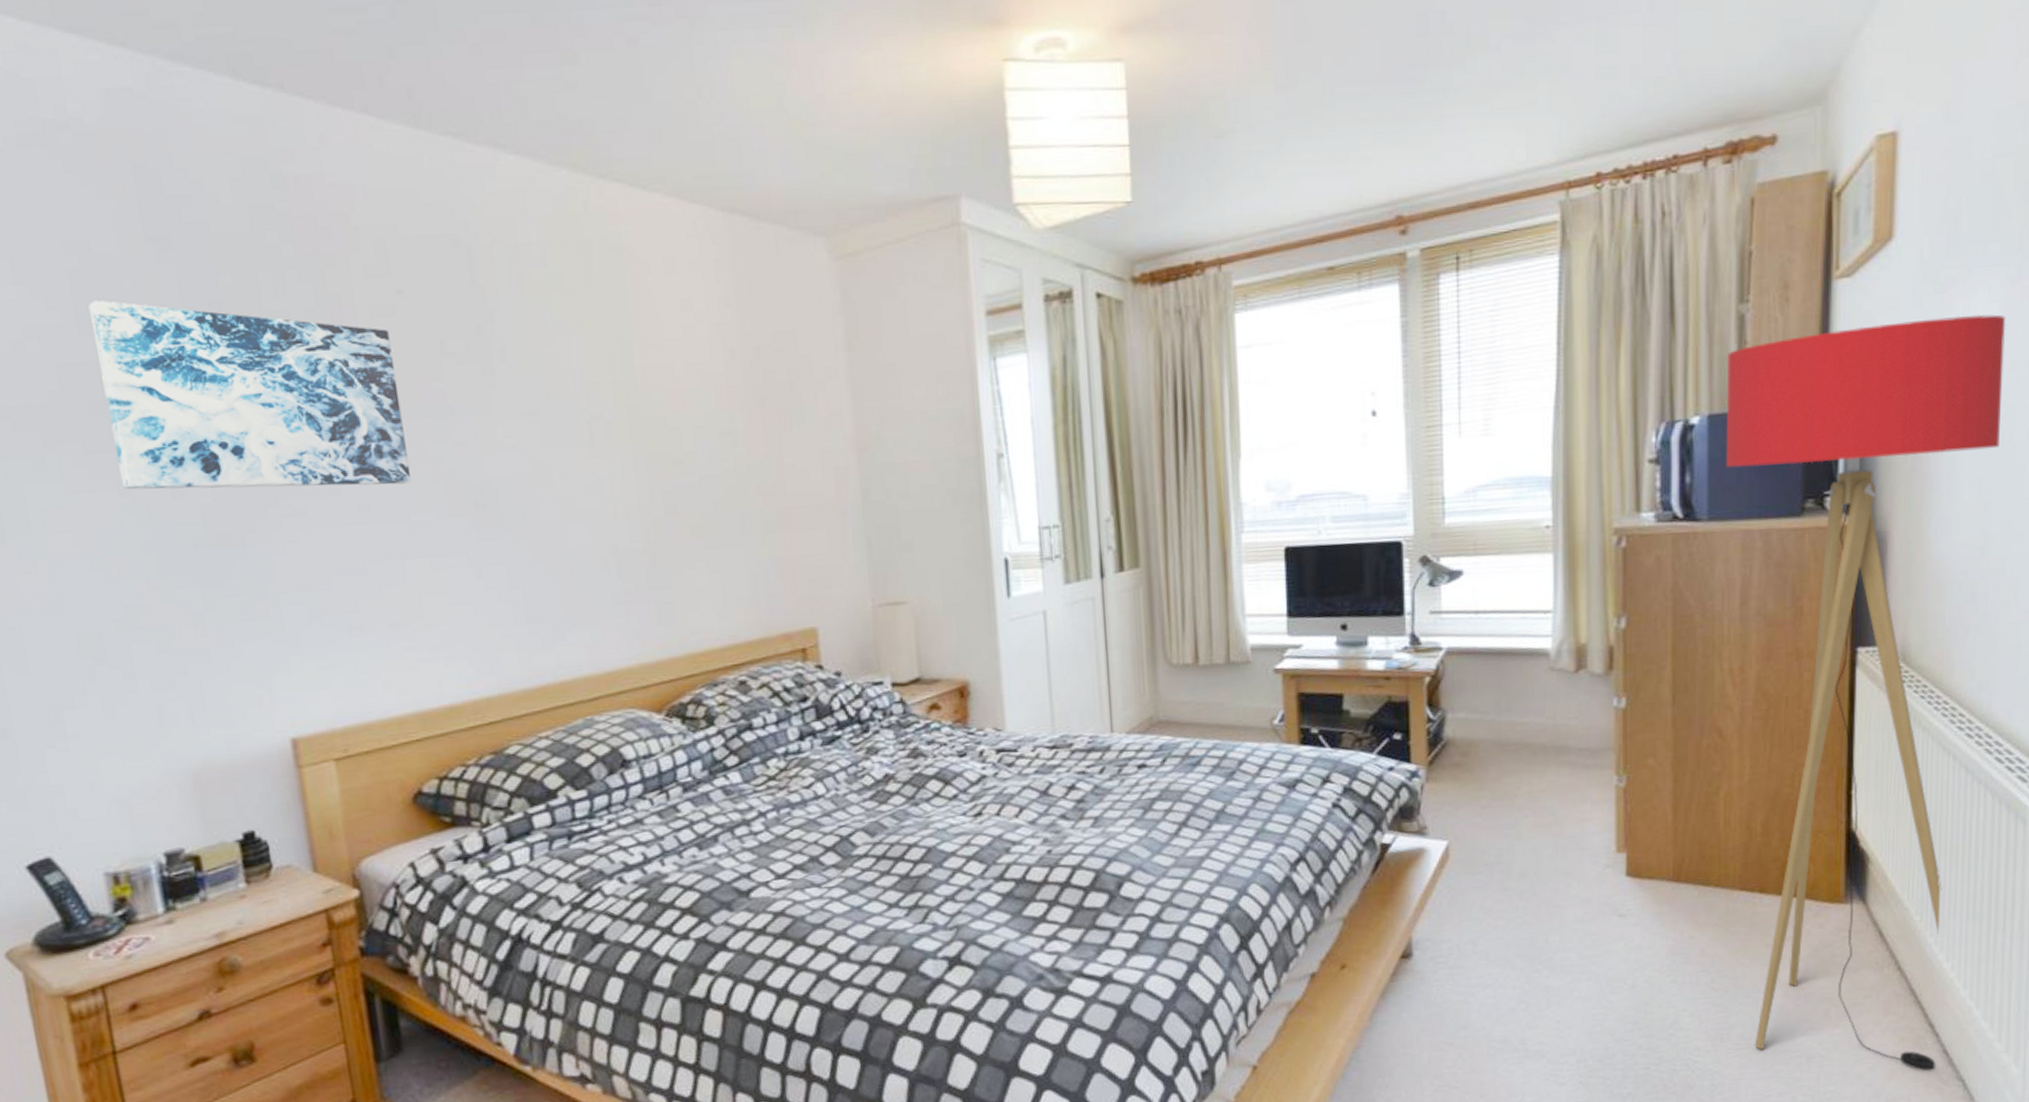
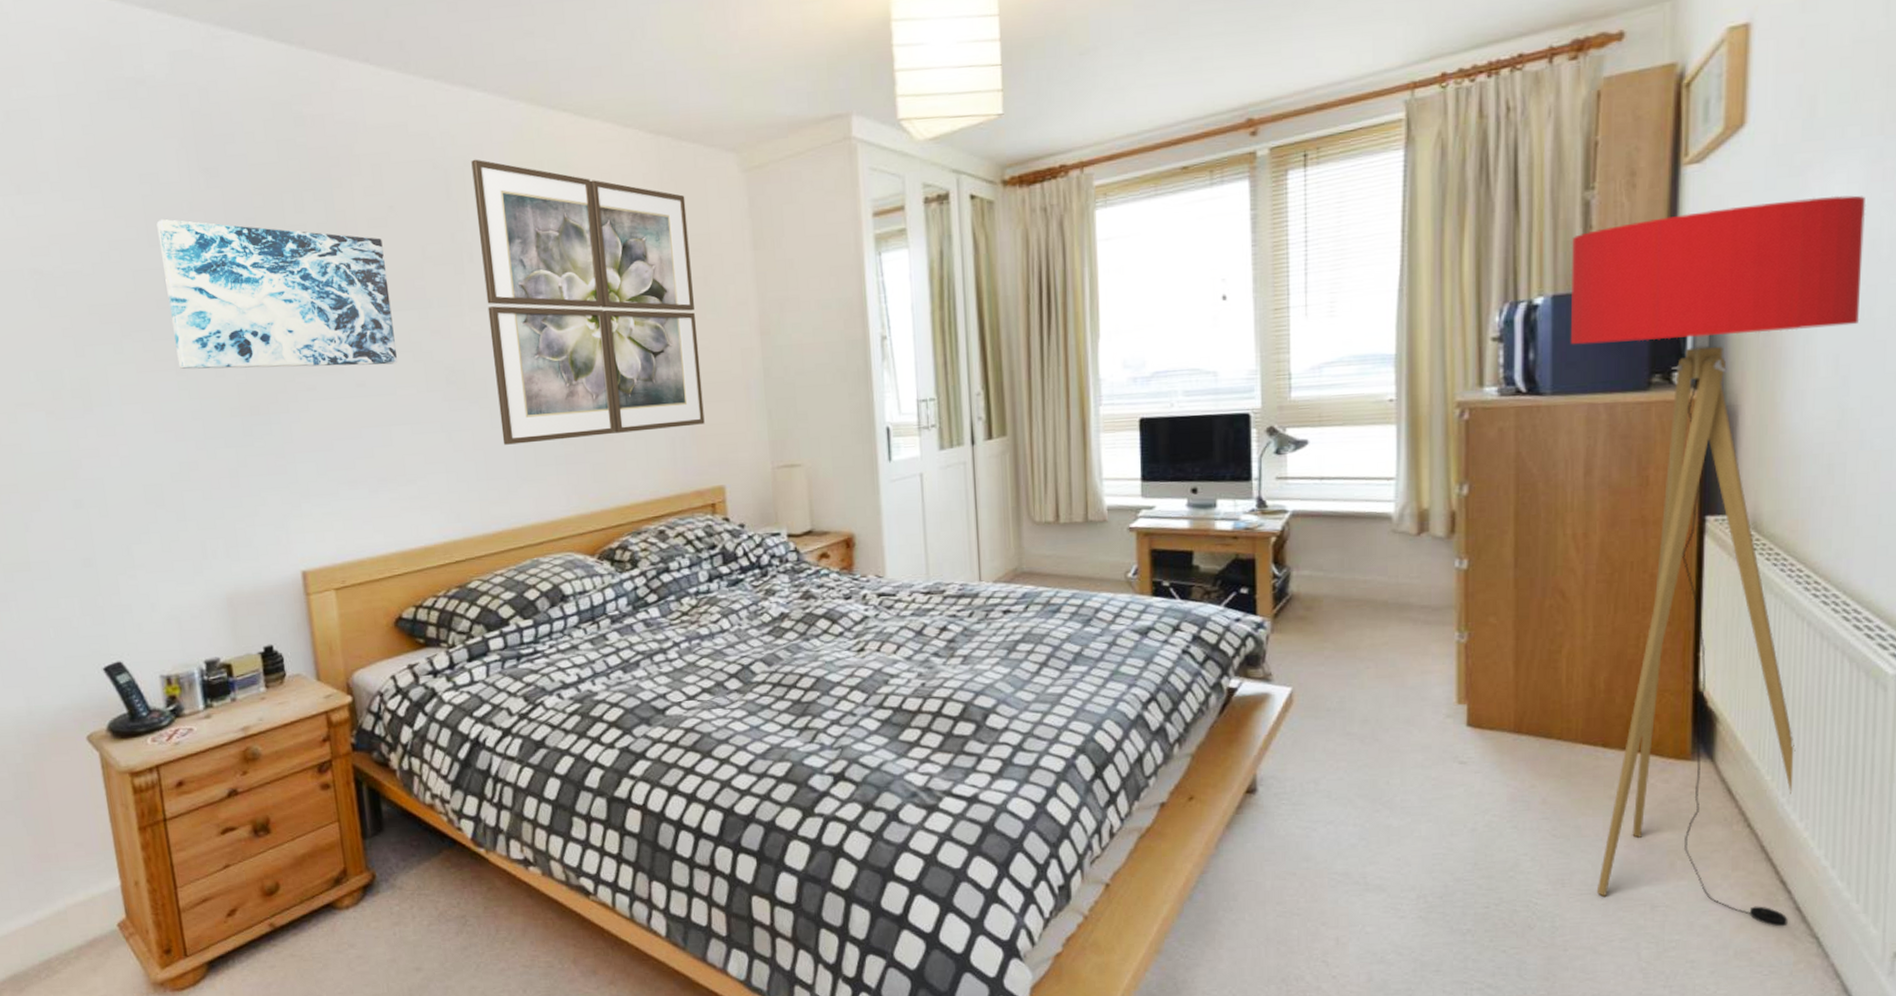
wall art: none [501,235,793,582] -> present [471,159,705,445]

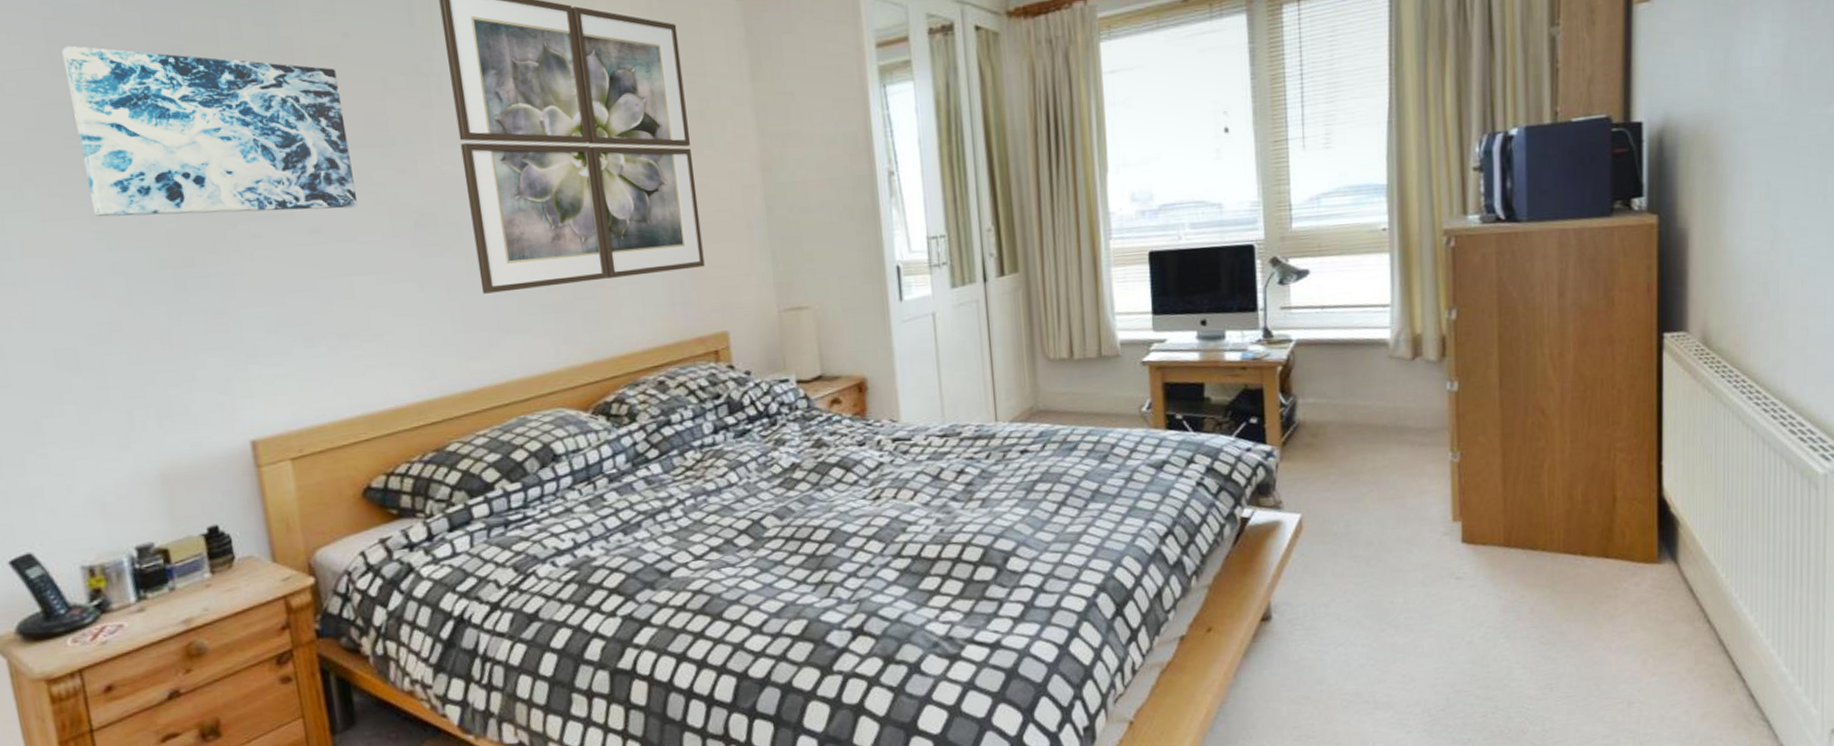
floor lamp: present [1570,195,1866,927] -> none [1540,33,1789,714]

